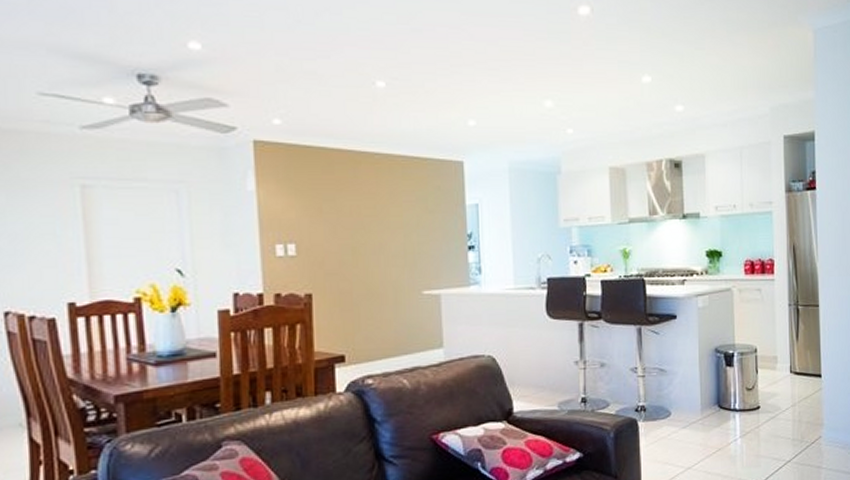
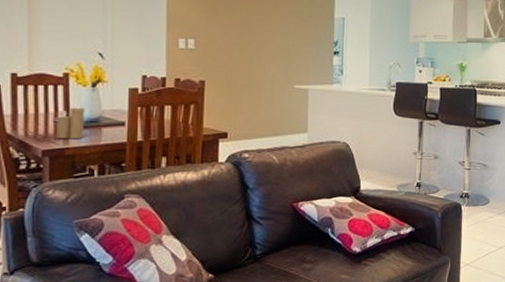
candle: none [130,333,165,380] -> present [56,103,86,140]

